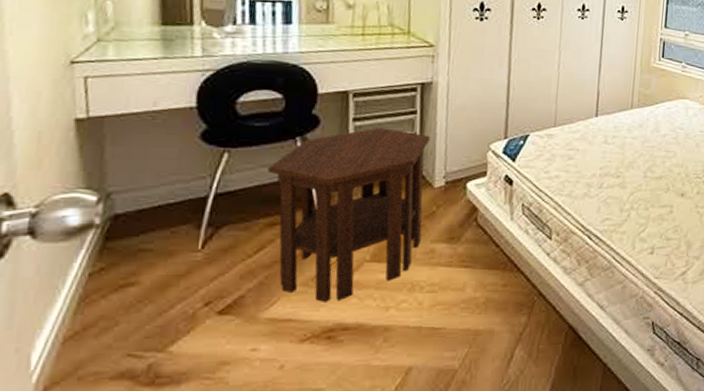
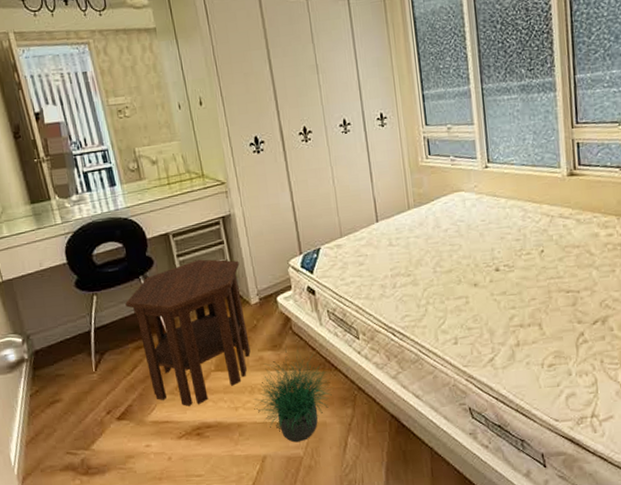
potted plant: none [411,241,513,353] -> present [255,347,333,443]

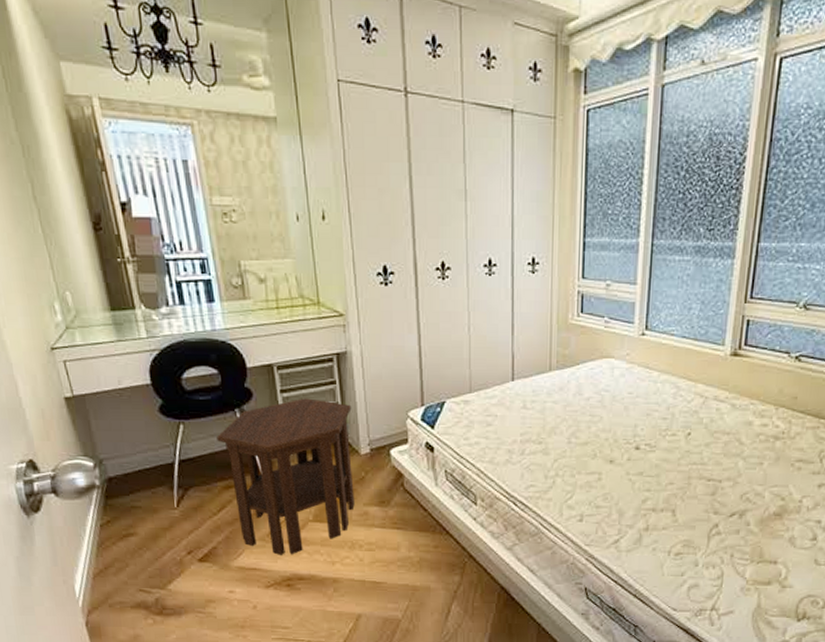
potted plant: present [255,347,333,443] -> none [354,505,442,604]

